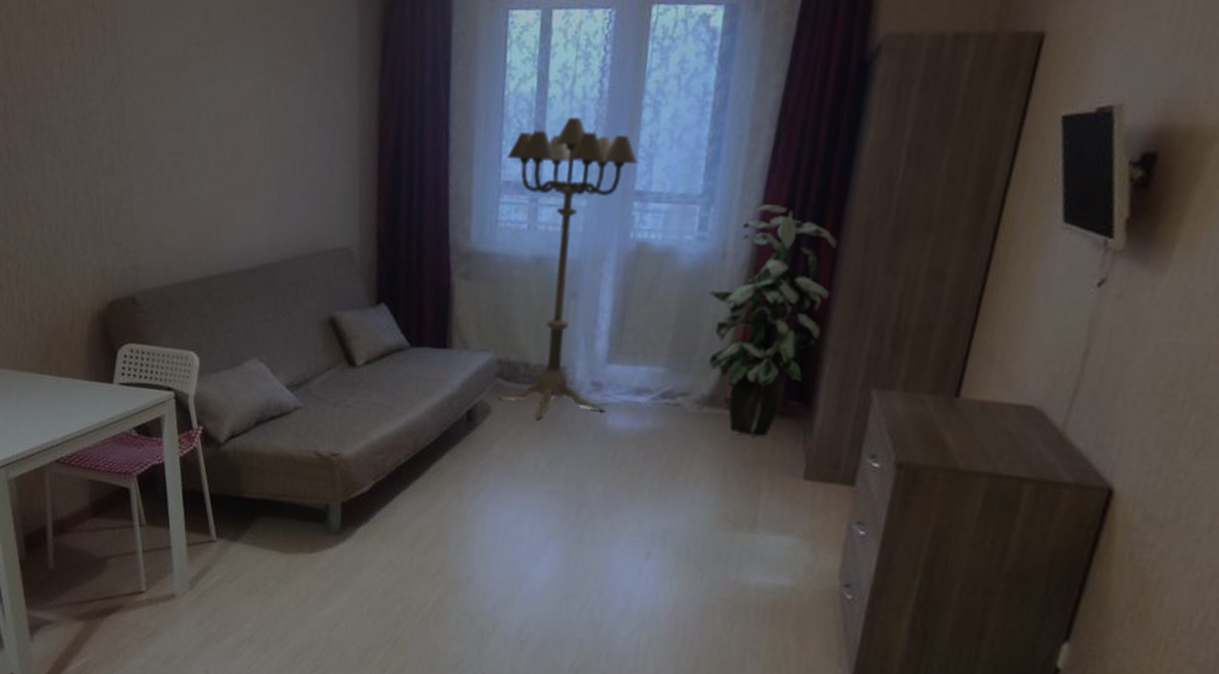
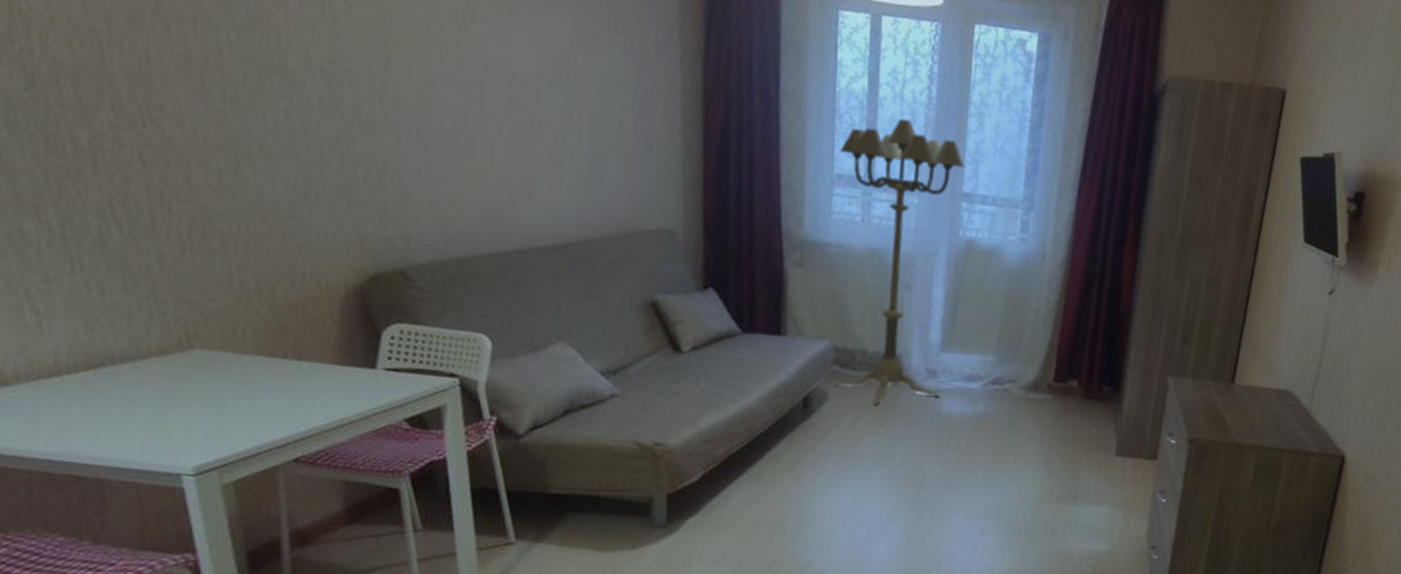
indoor plant: present [708,204,837,436] -> none [1032,212,1137,418]

